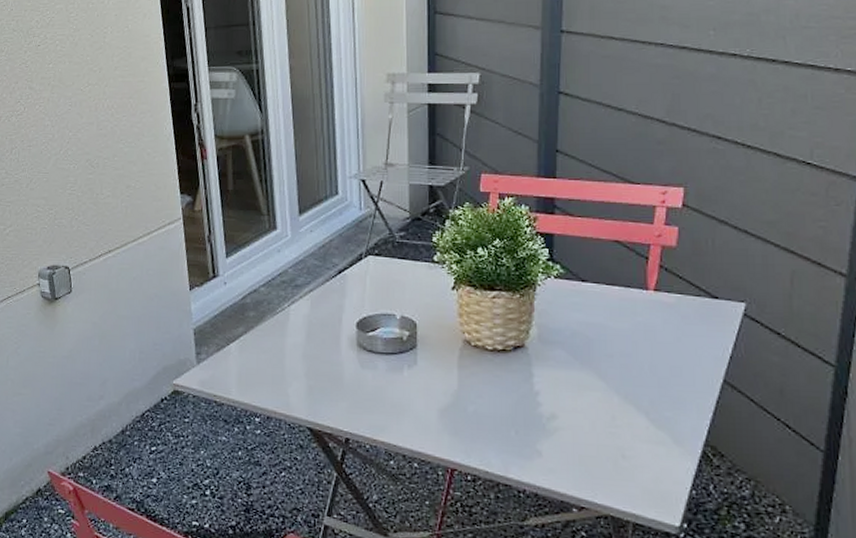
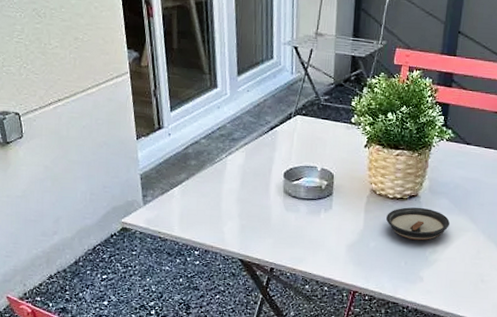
saucer: none [487,360,570,404] -> present [386,207,450,241]

